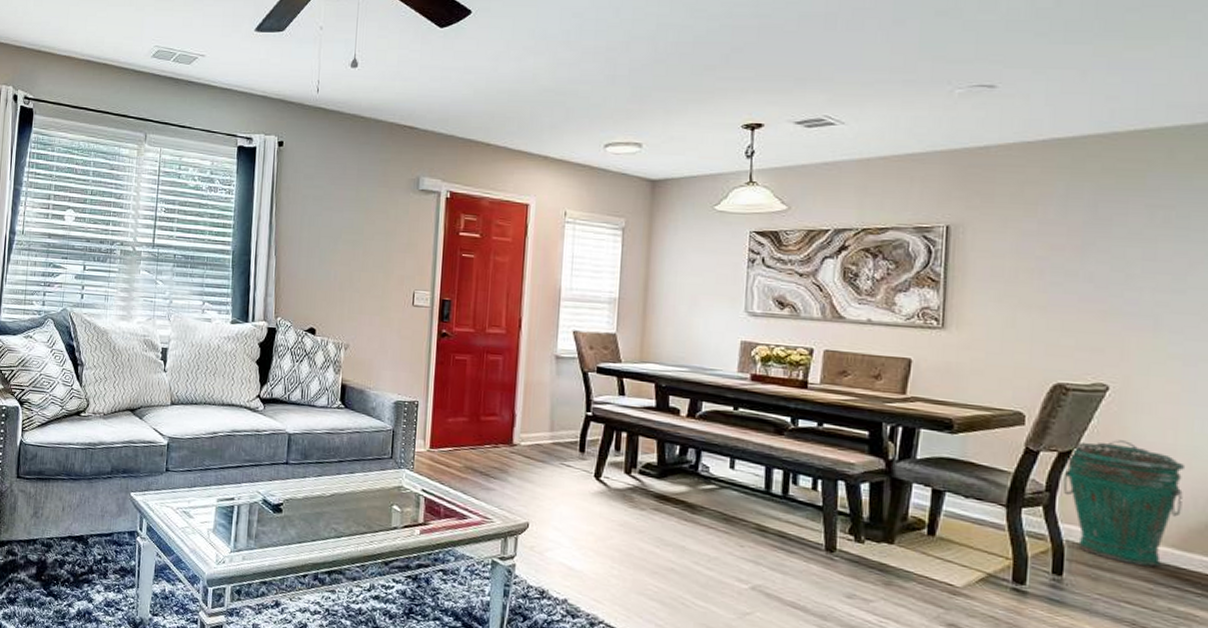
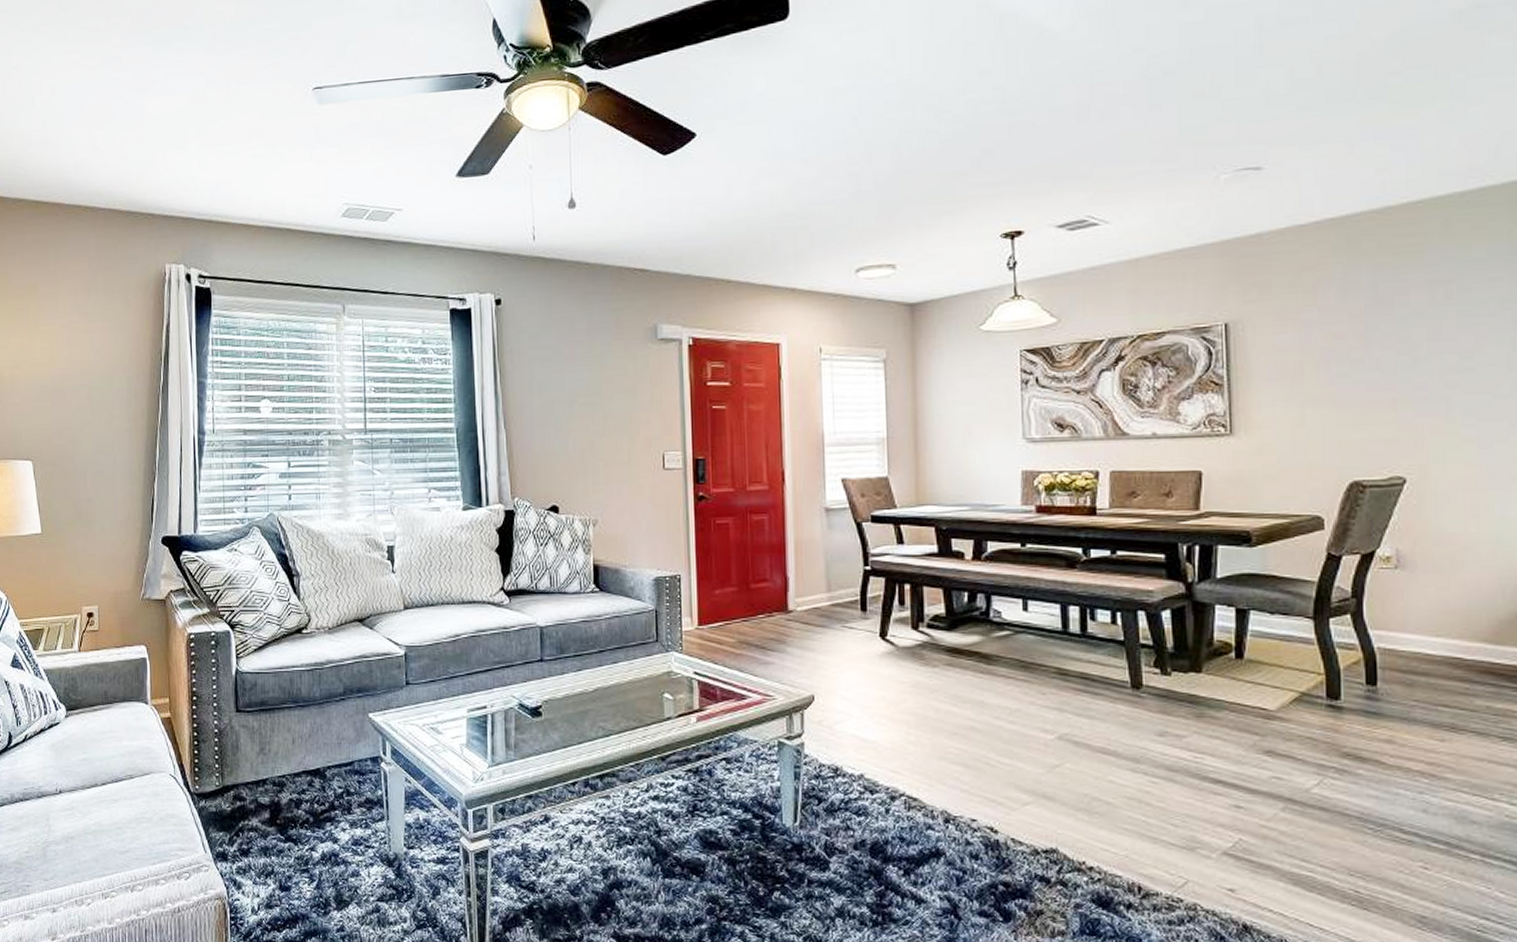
trash can: present [1063,440,1184,567] -> none [1368,535,1490,666]

